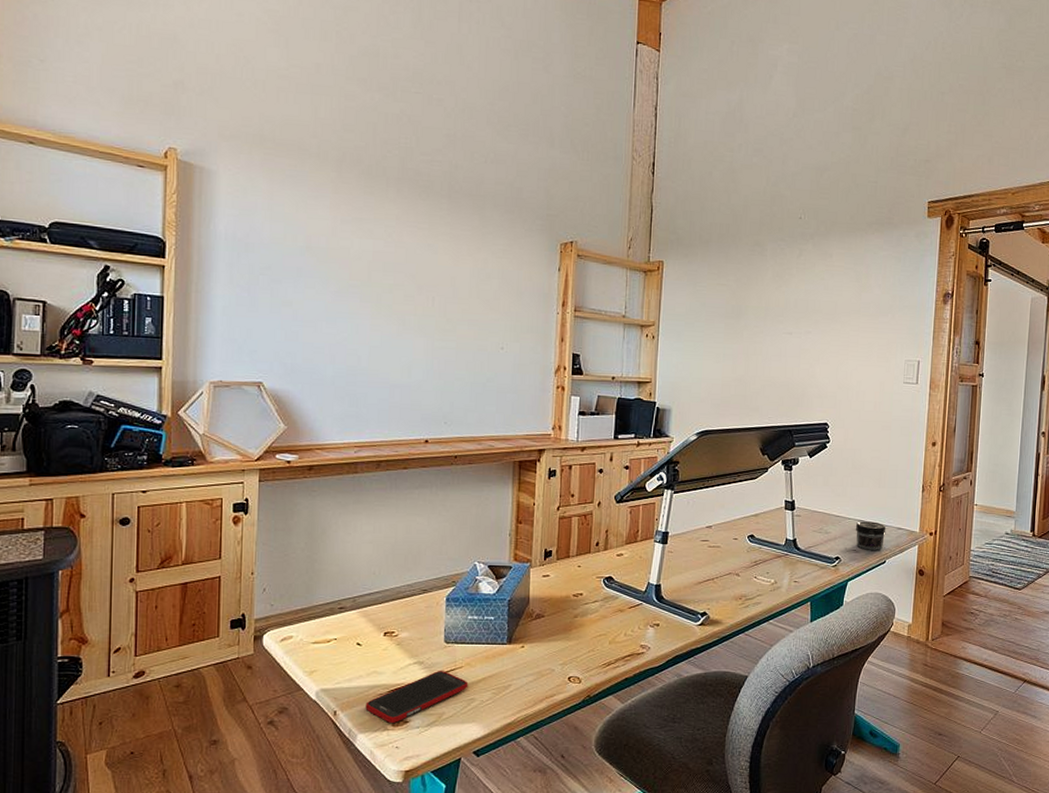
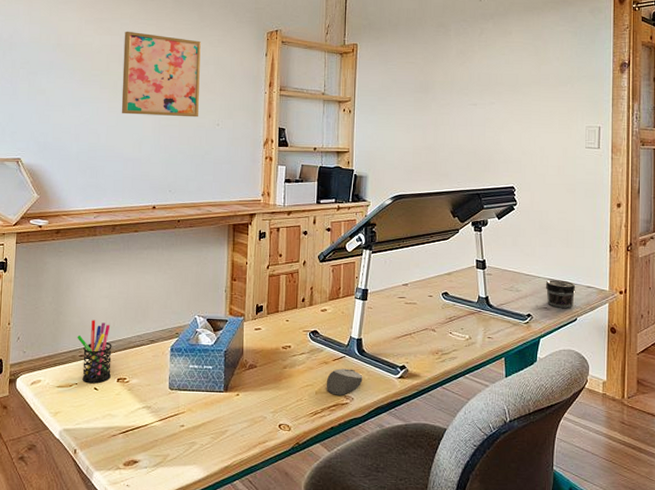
pen holder: none [336,568,378,639] -> present [77,320,112,384]
cell phone: present [365,670,469,724] -> none [101,414,190,463]
wall art: none [386,234,482,339] -> present [121,31,201,118]
computer mouse: none [620,616,661,645] -> present [326,368,363,395]

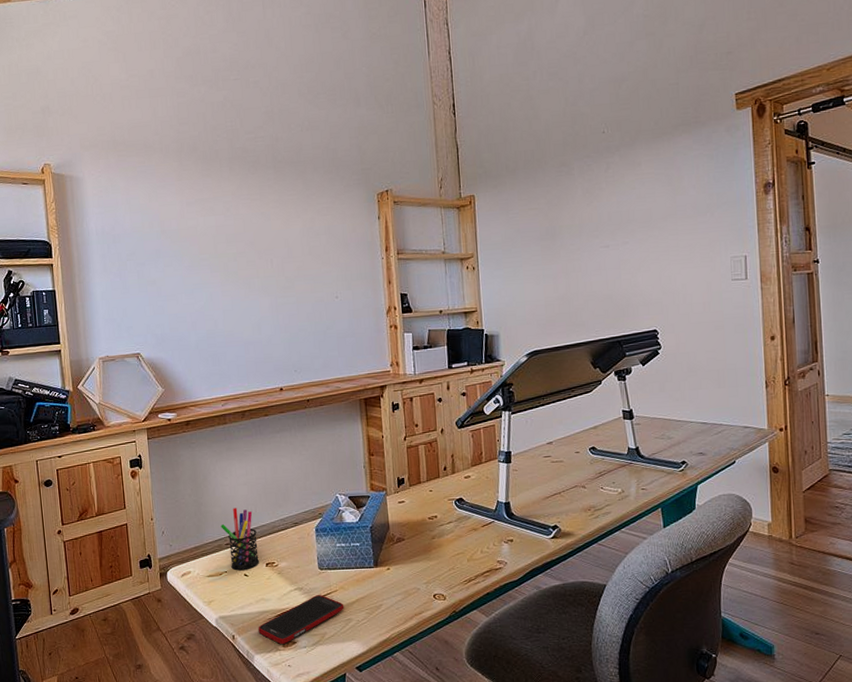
cell phone: none [101,414,190,463] -> present [258,594,345,645]
wall art: present [121,31,201,118] -> none [228,208,315,297]
computer mouse: present [326,368,363,395] -> none [477,533,515,561]
jar: present [545,280,576,308] -> none [698,422,732,452]

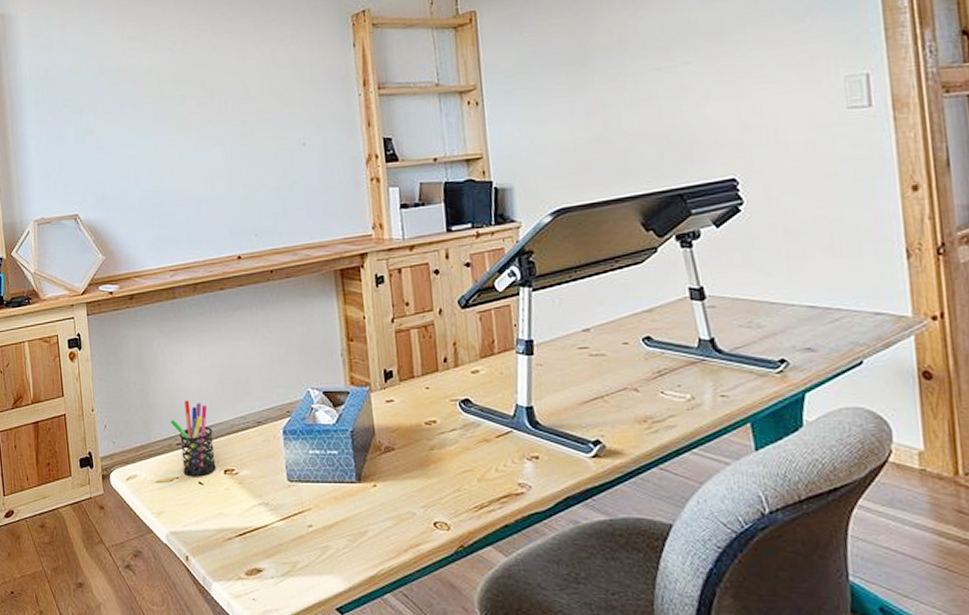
cell phone: present [258,594,345,645] -> none [215,512,320,573]

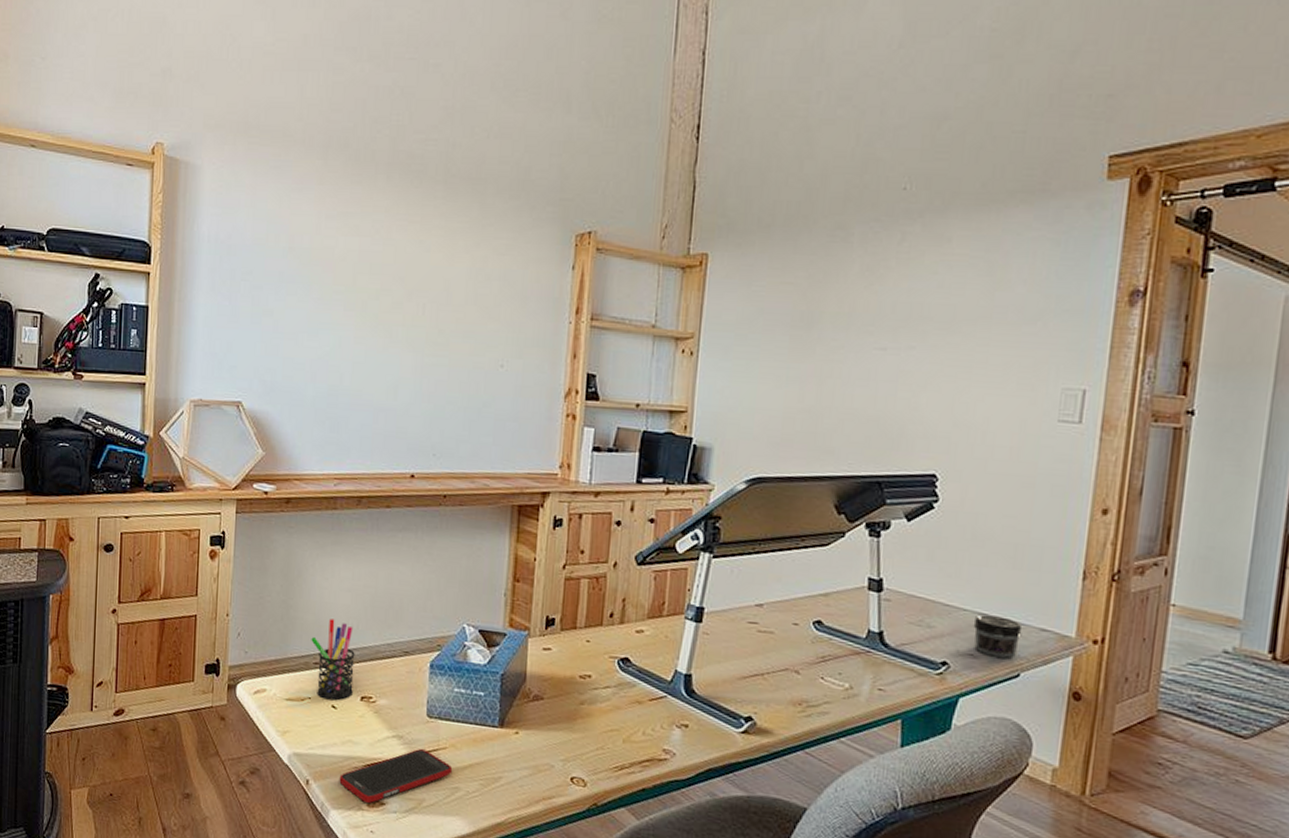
cell phone: none [215,512,320,573] -> present [339,748,453,804]
jar: none [804,306,856,347] -> present [973,614,1023,658]

